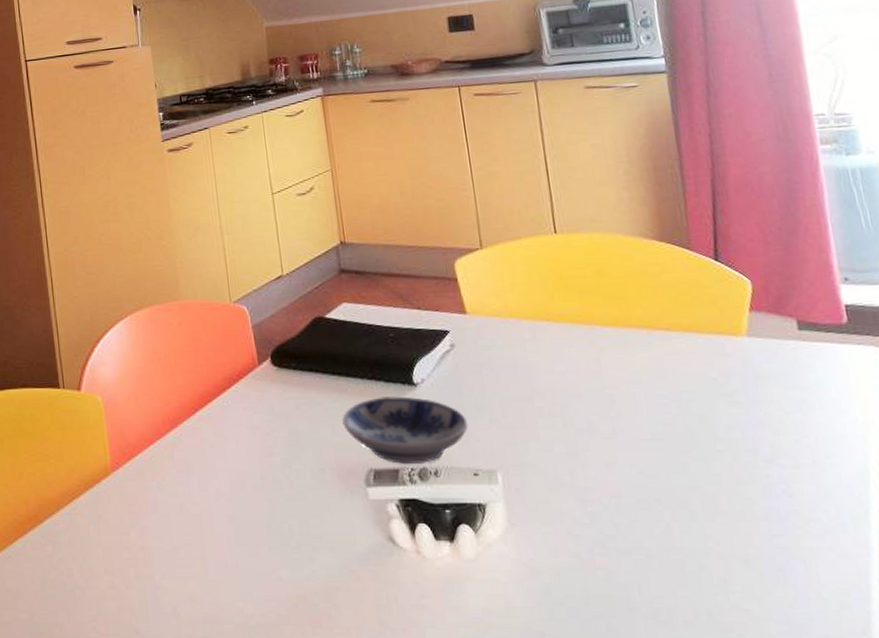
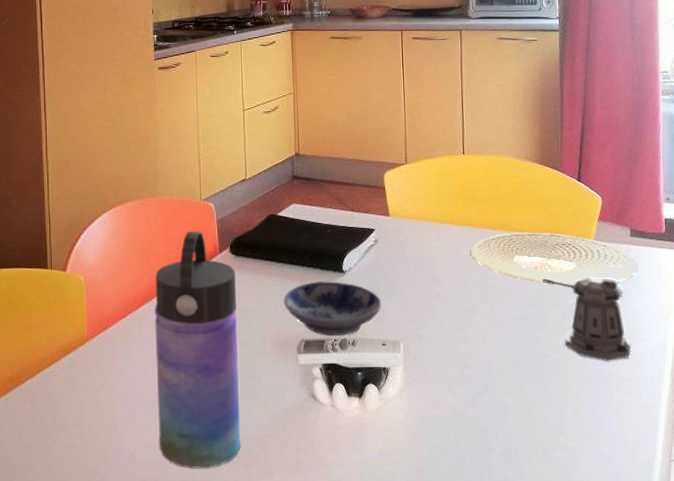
water bottle: none [184,339,306,628] -> present [154,230,241,469]
plate: none [577,328,816,395] -> present [470,232,639,285]
pepper shaker: none [679,383,818,494] -> present [542,277,632,361]

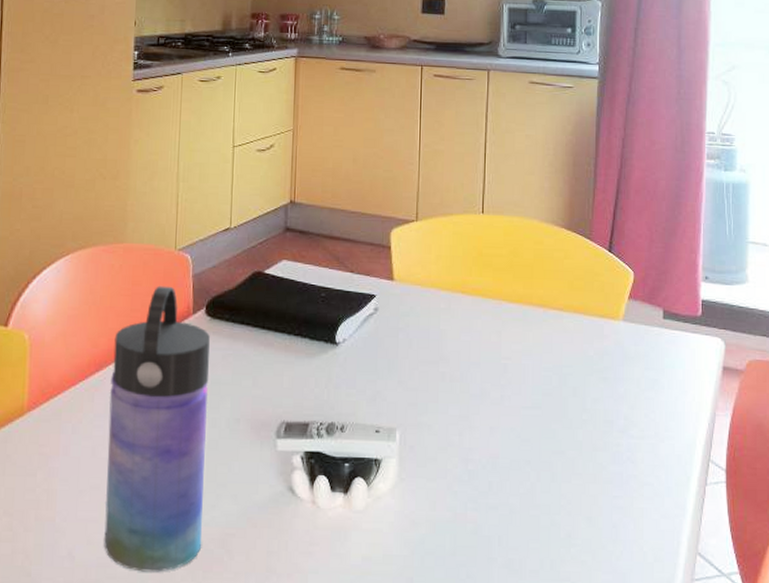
bowl: present [283,281,382,337] -> none [264,353,378,420]
plate: present [470,232,639,285] -> none [483,307,670,371]
pepper shaker: present [542,277,632,361] -> none [561,361,657,461]

